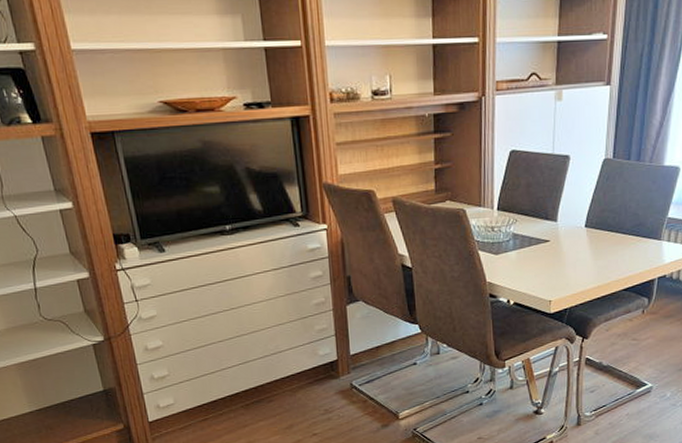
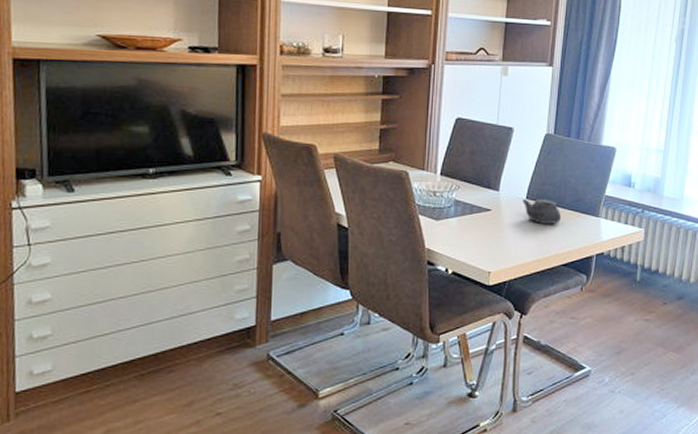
teapot: none [581,226,622,251] -> present [522,199,562,224]

